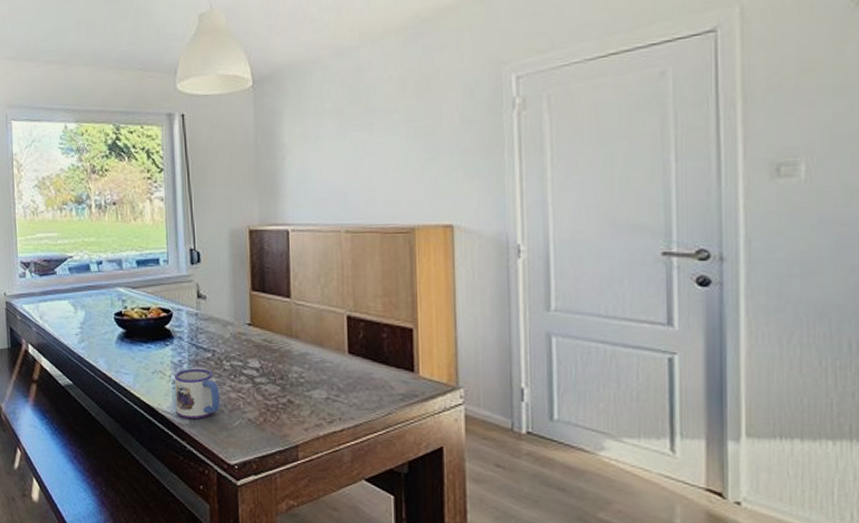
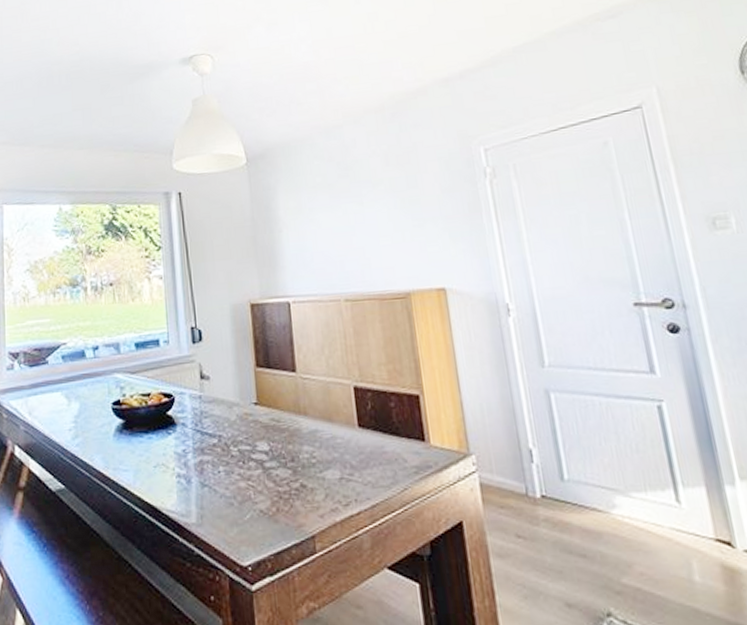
mug: present [175,368,220,420] -> none [179,457,229,518]

